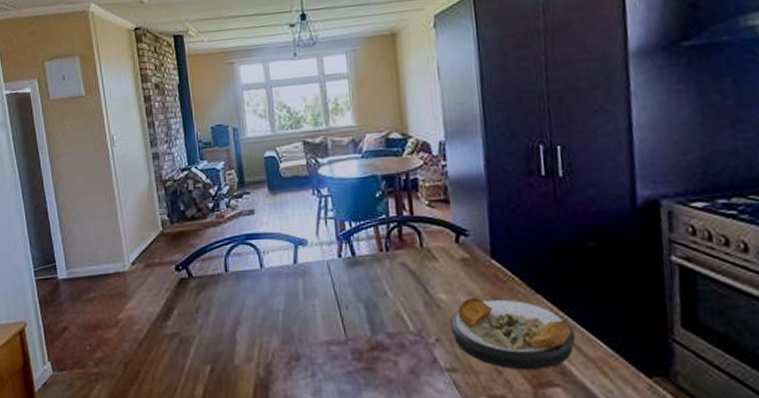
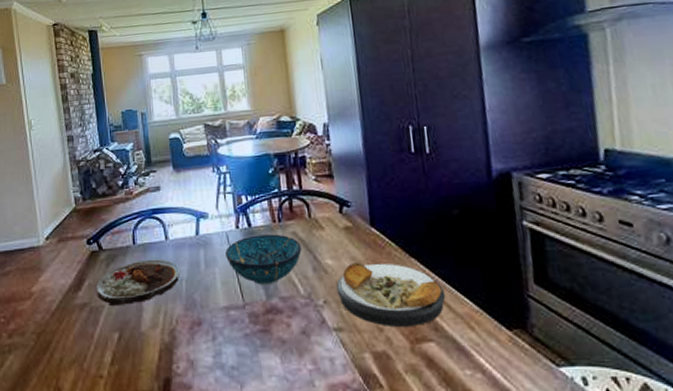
plate: none [186,288,278,336] -> present [96,259,181,305]
decorative bowl: none [325,264,412,321] -> present [224,234,302,286]

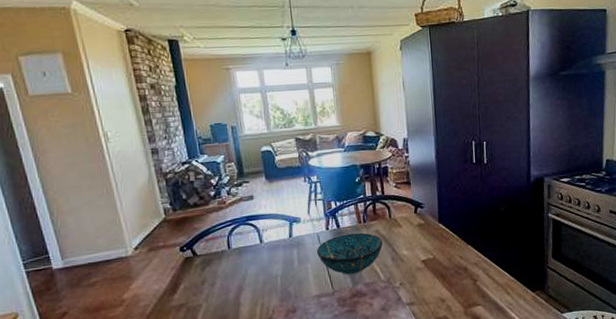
plate: present [96,259,181,305] -> none [192,260,276,304]
plate: present [336,262,446,328] -> none [410,251,492,298]

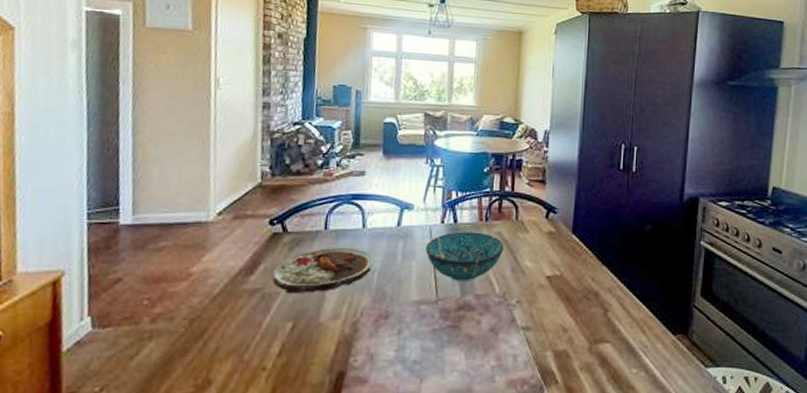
plate: none [192,260,276,304] -> present [272,247,375,293]

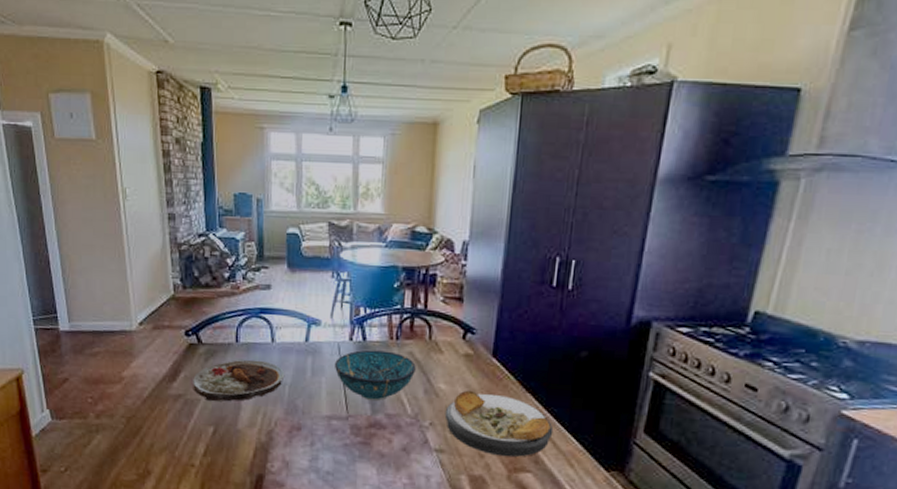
plate: none [530,266,627,329] -> present [444,390,554,457]

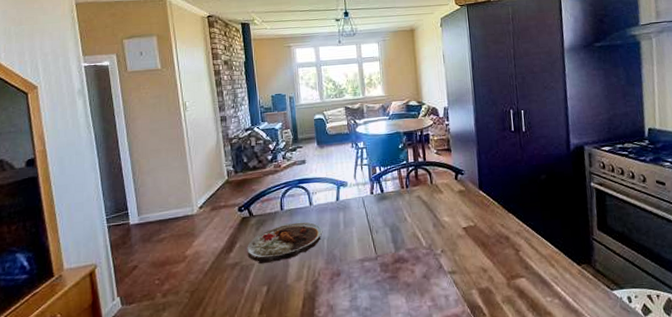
decorative bowl: present [334,349,416,402] -> none [361,198,424,241]
plate: present [444,390,554,457] -> none [451,218,534,268]

